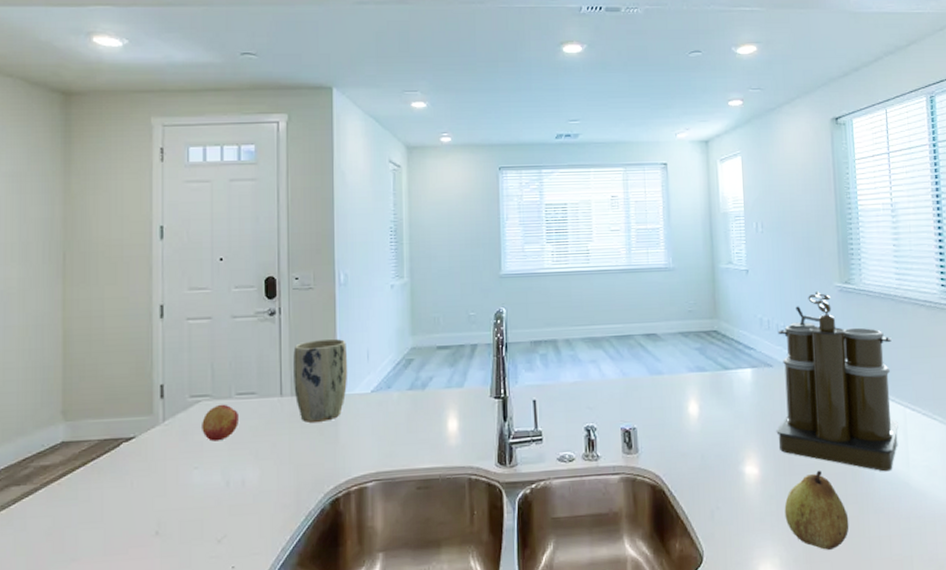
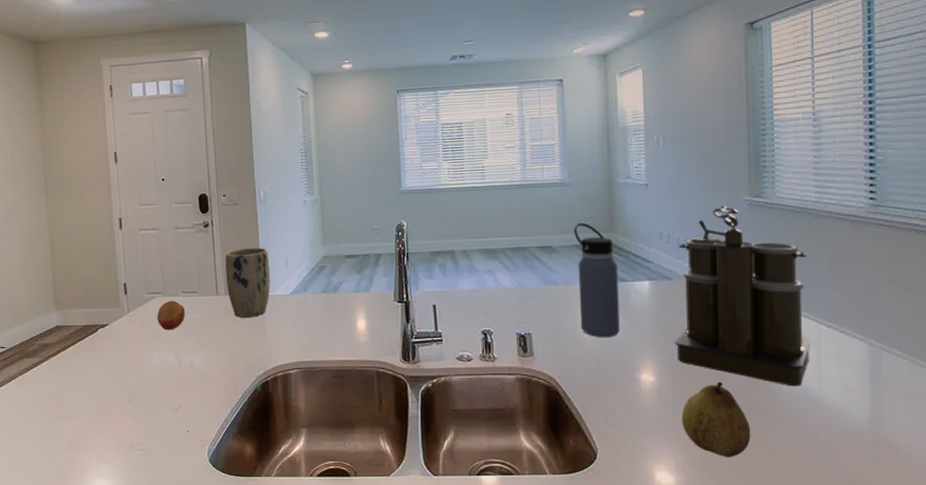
water bottle: none [678,309,724,430] -> present [573,222,620,338]

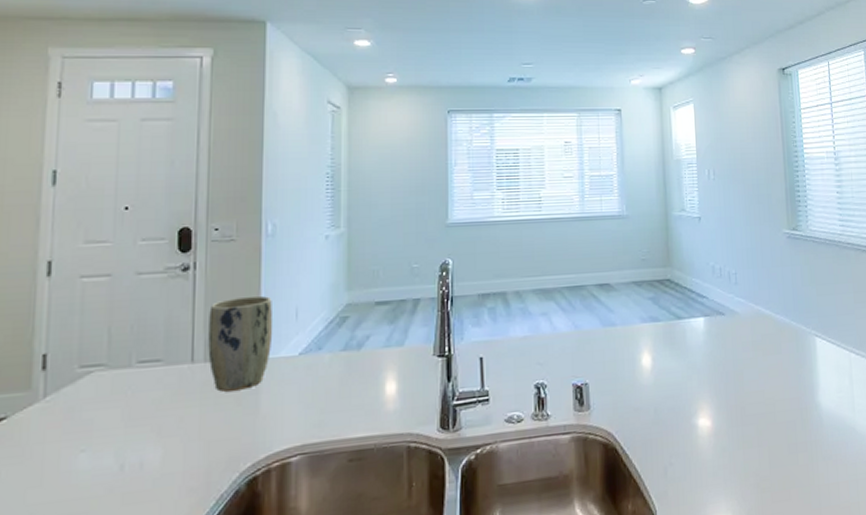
fruit: present [157,300,185,330] -> none [92,374,139,419]
water bottle: present [573,222,620,338] -> none [631,257,678,383]
coffee maker: present [674,204,811,387] -> none [728,237,844,418]
fruit: present [681,381,751,457] -> none [737,419,800,502]

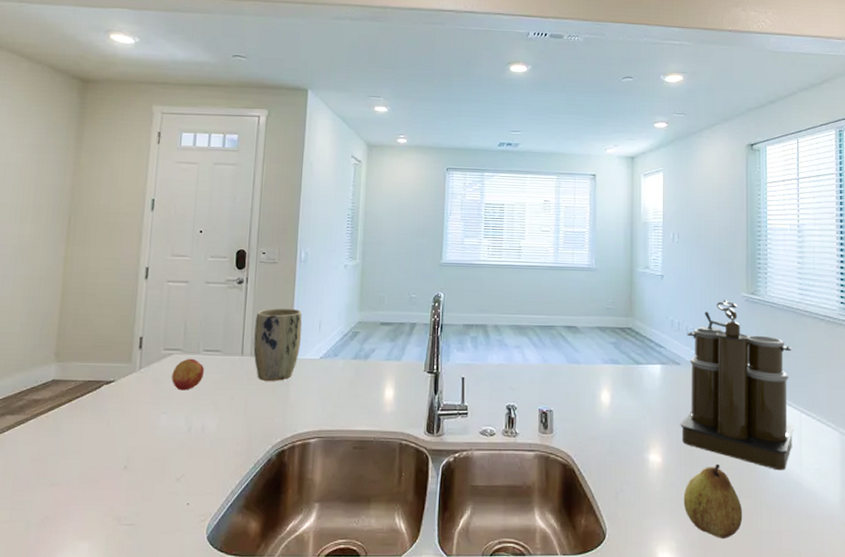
fruit: none [92,374,139,419] -> present [171,358,204,391]
coffee maker: none [728,237,844,418] -> present [680,299,794,471]
fruit: none [737,419,800,502] -> present [683,463,743,538]

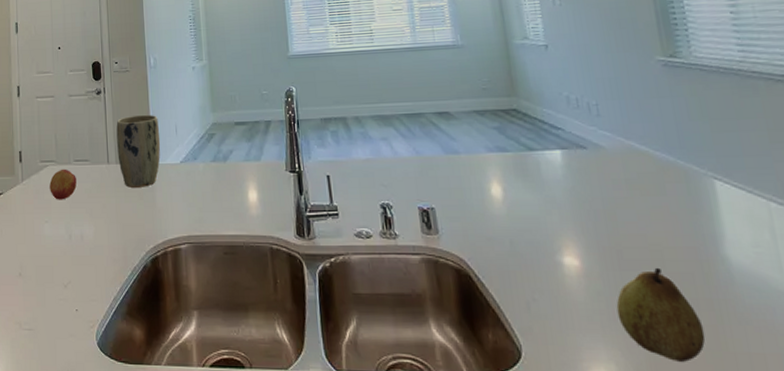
coffee maker: present [680,299,794,471] -> none [589,65,763,276]

